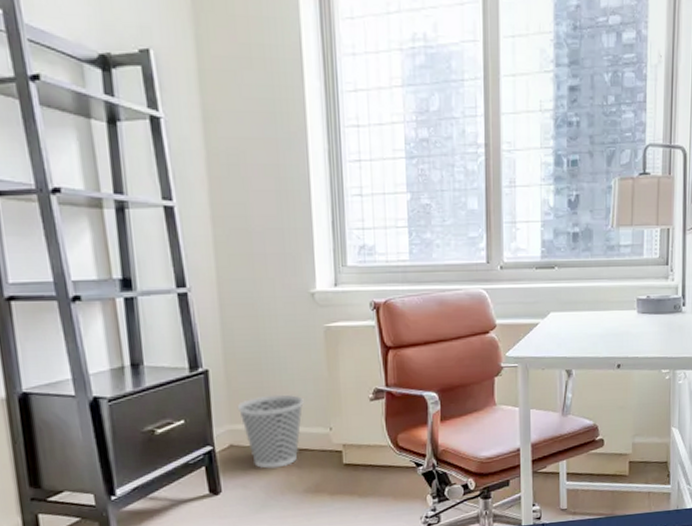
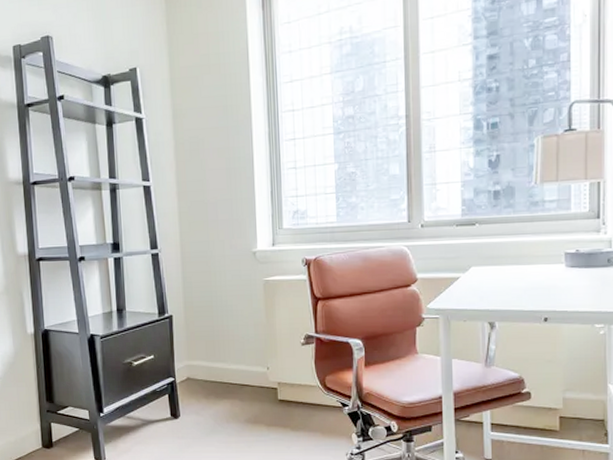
wastebasket: present [237,394,304,469] -> none [193,337,246,400]

